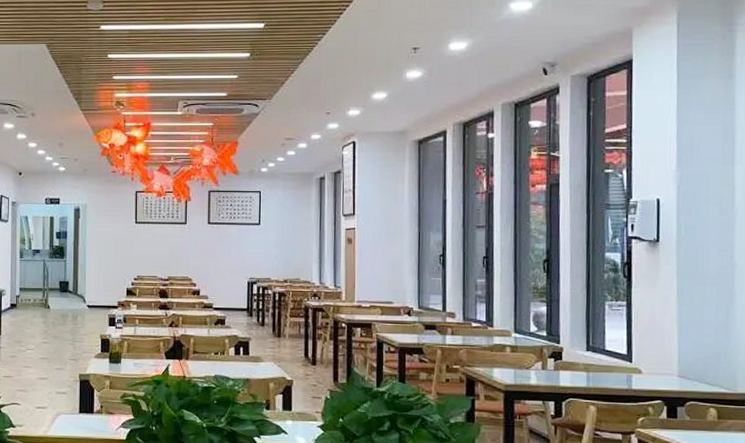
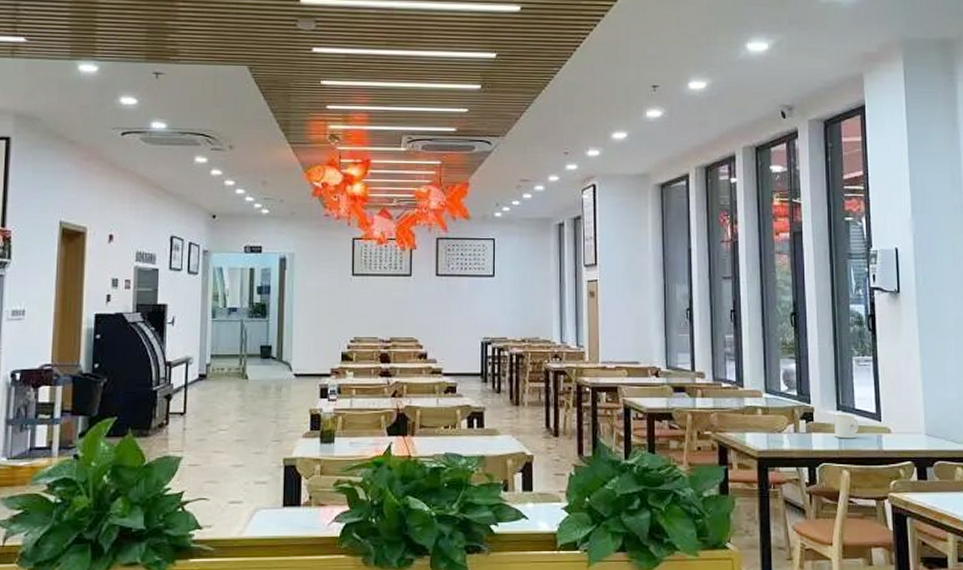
mug: none [583,355,608,379] -> present [834,415,859,440]

